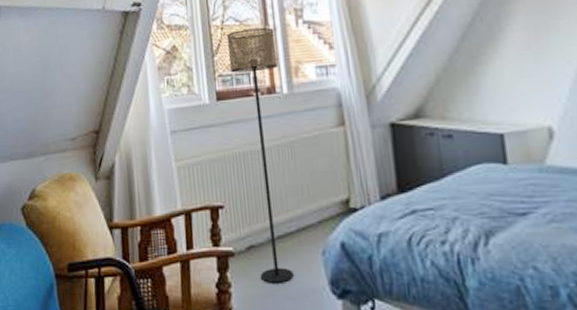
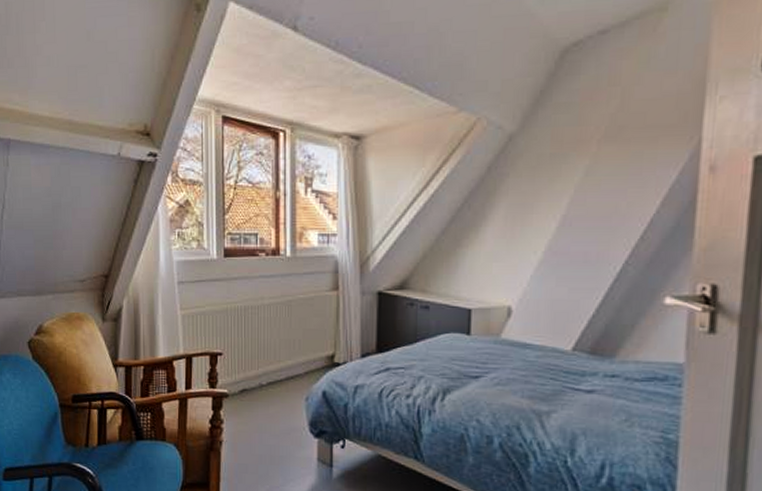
floor lamp: present [226,27,293,283] -> none [238,191,284,422]

